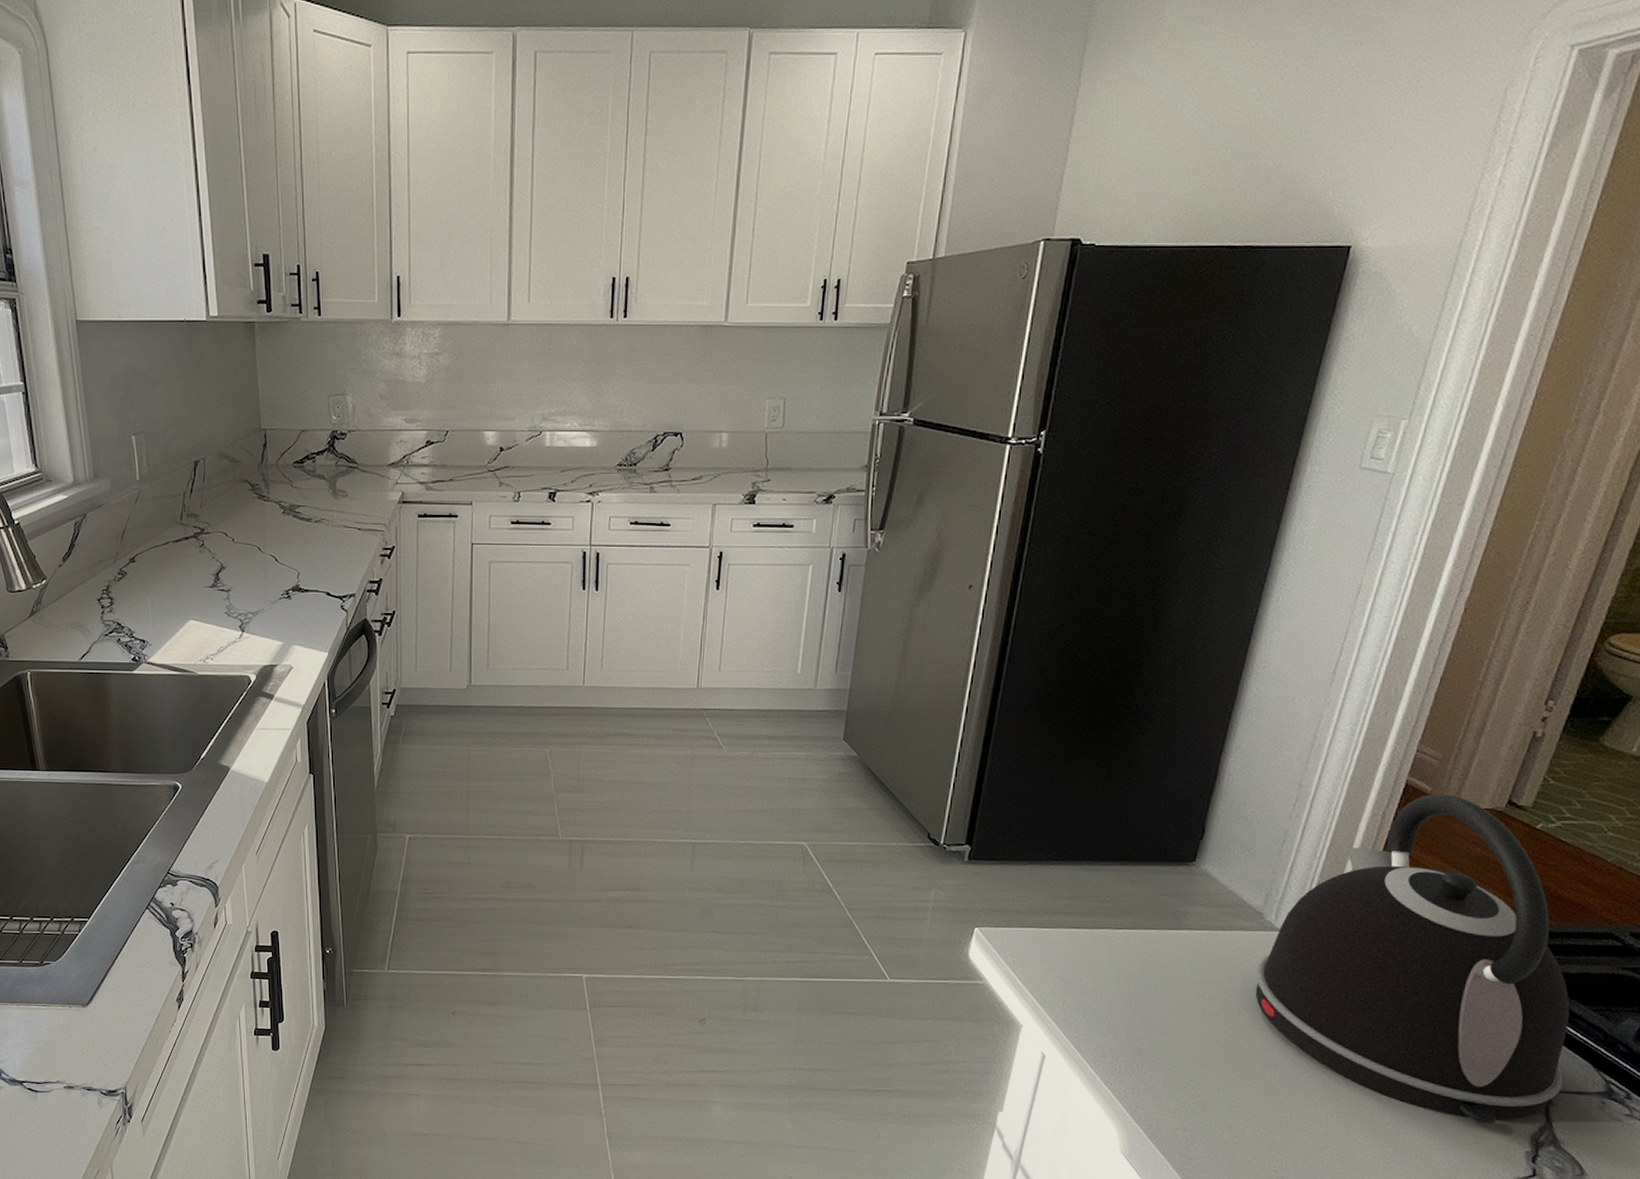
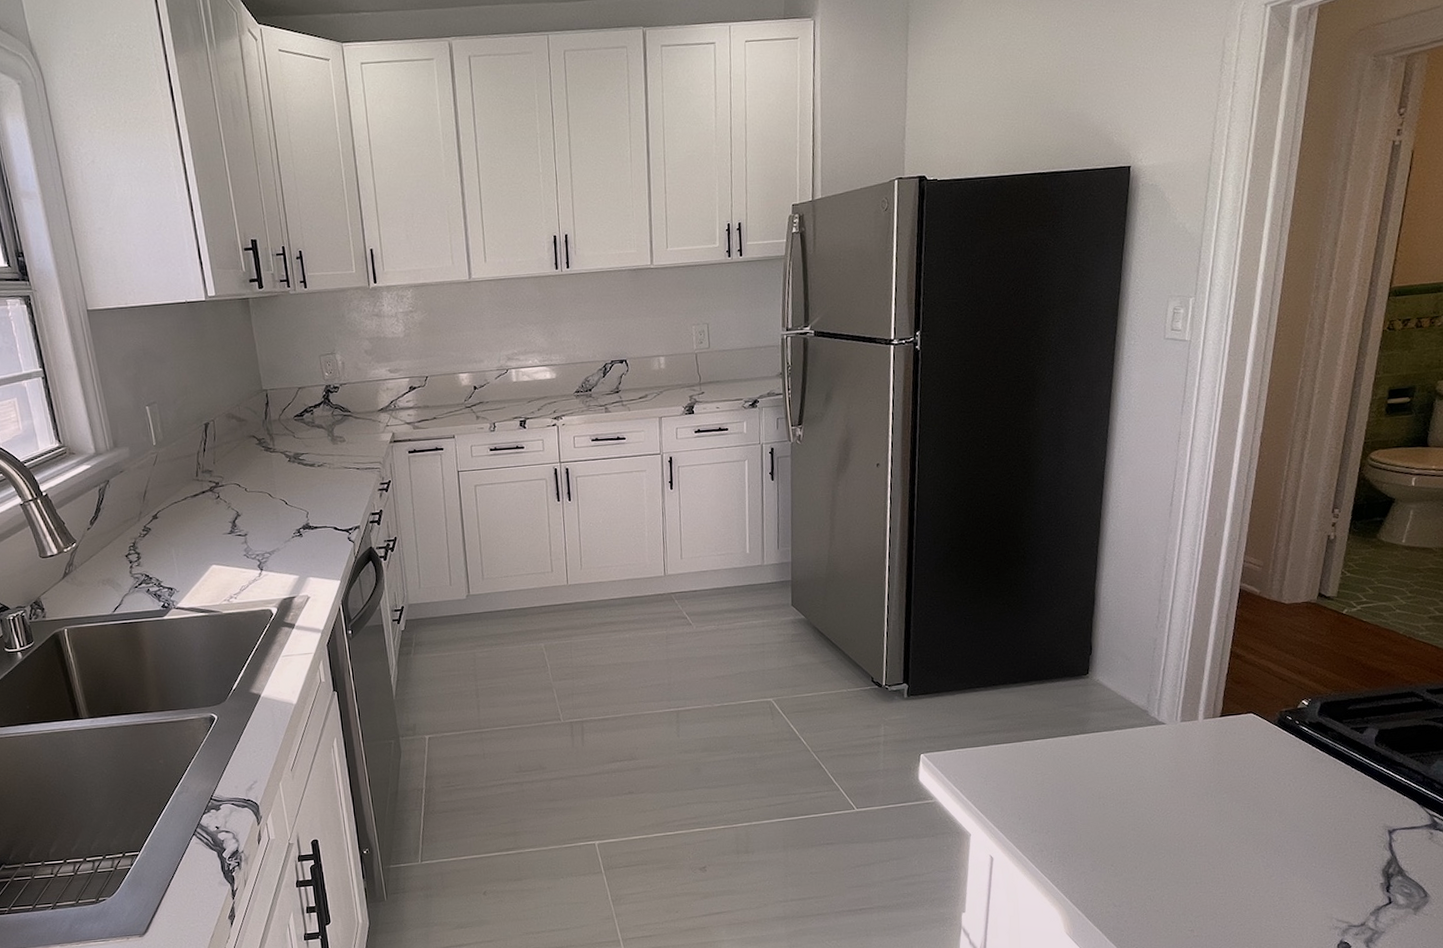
kettle: present [1255,793,1570,1124] -> none [1150,593,1399,865]

